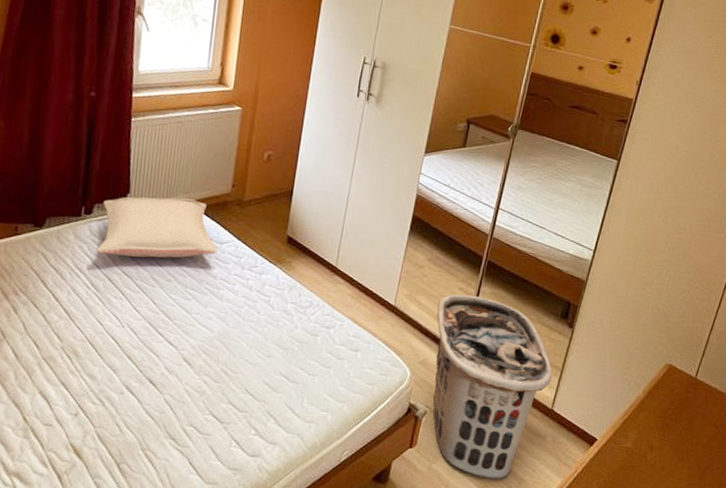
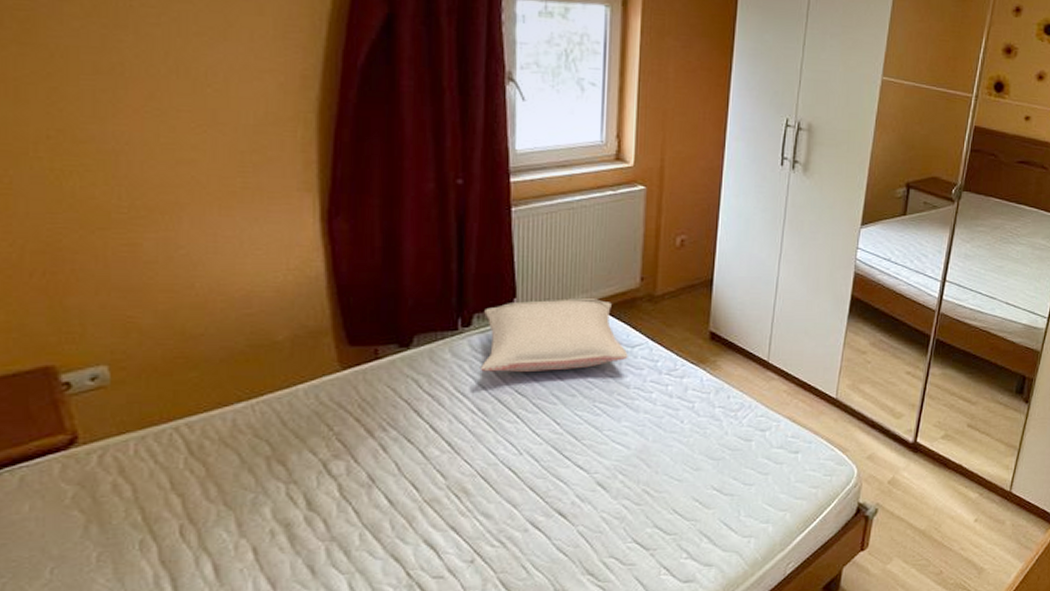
clothes hamper: present [432,294,553,480] -> none [883,378,1009,574]

